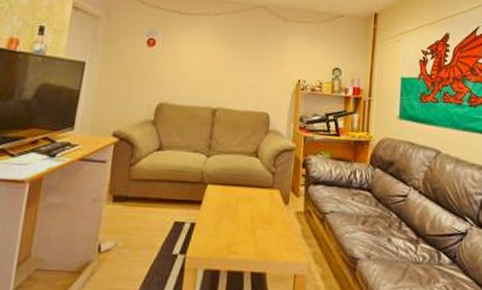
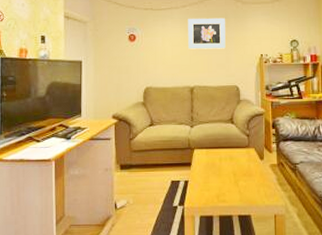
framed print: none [216,29,262,69] -> present [188,17,226,49]

